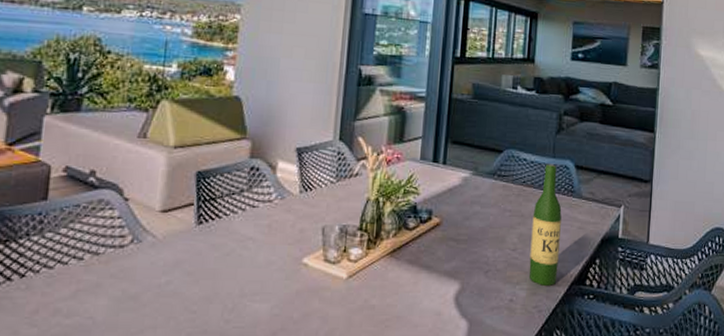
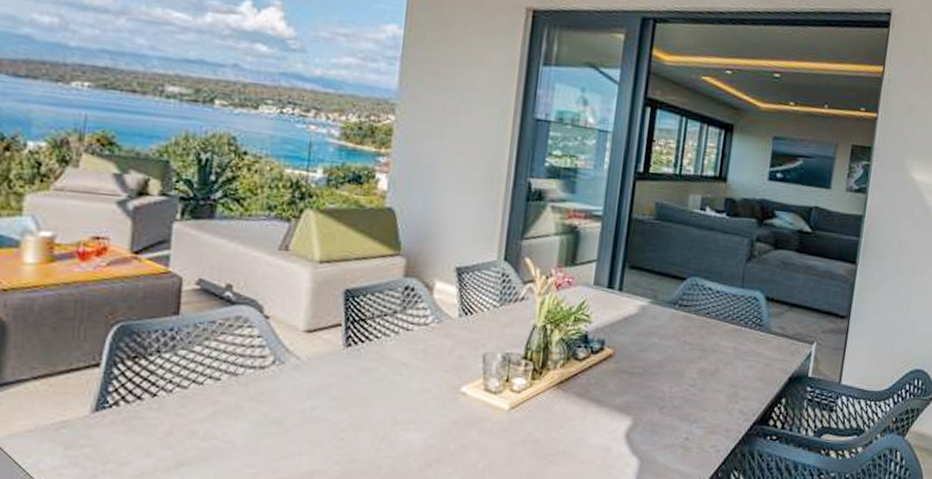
wine bottle: present [529,164,562,286] -> none [707,294,748,425]

